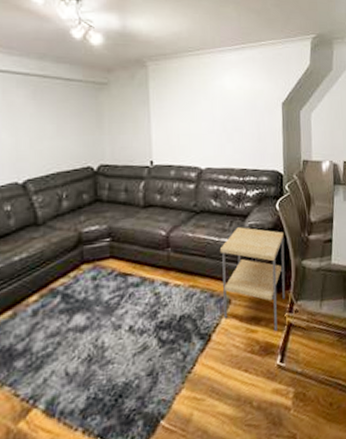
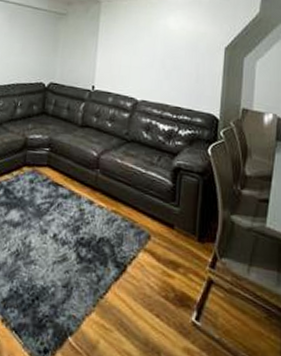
side table: present [219,227,285,332] -> none [142,164,214,285]

